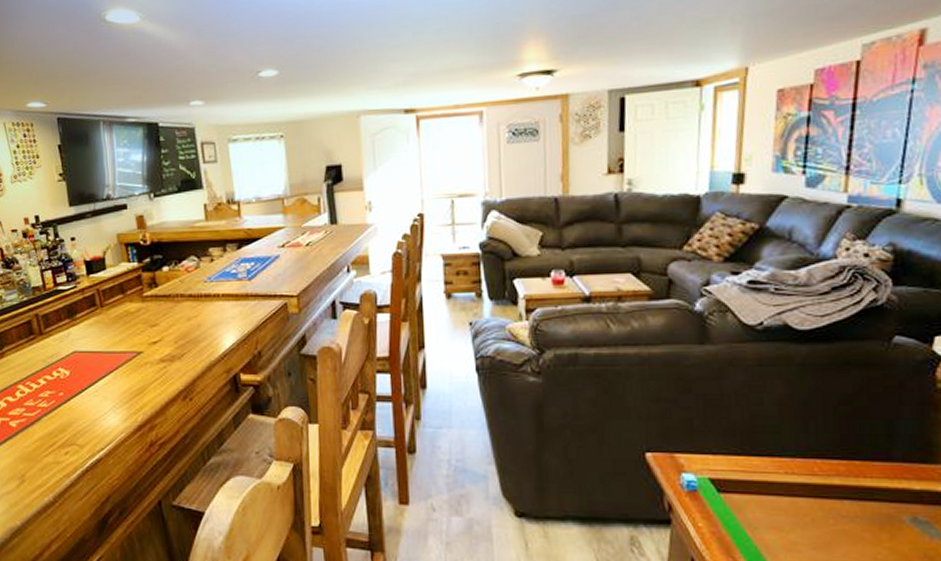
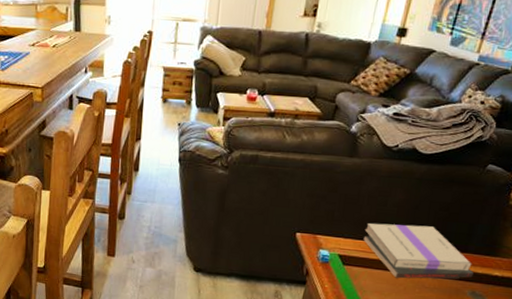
books: none [739,428,910,506] -> present [363,223,475,279]

